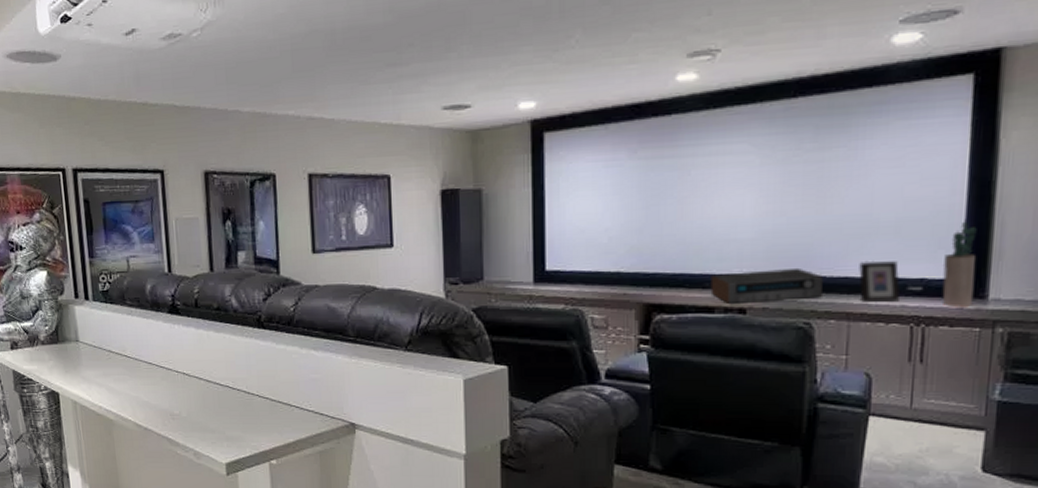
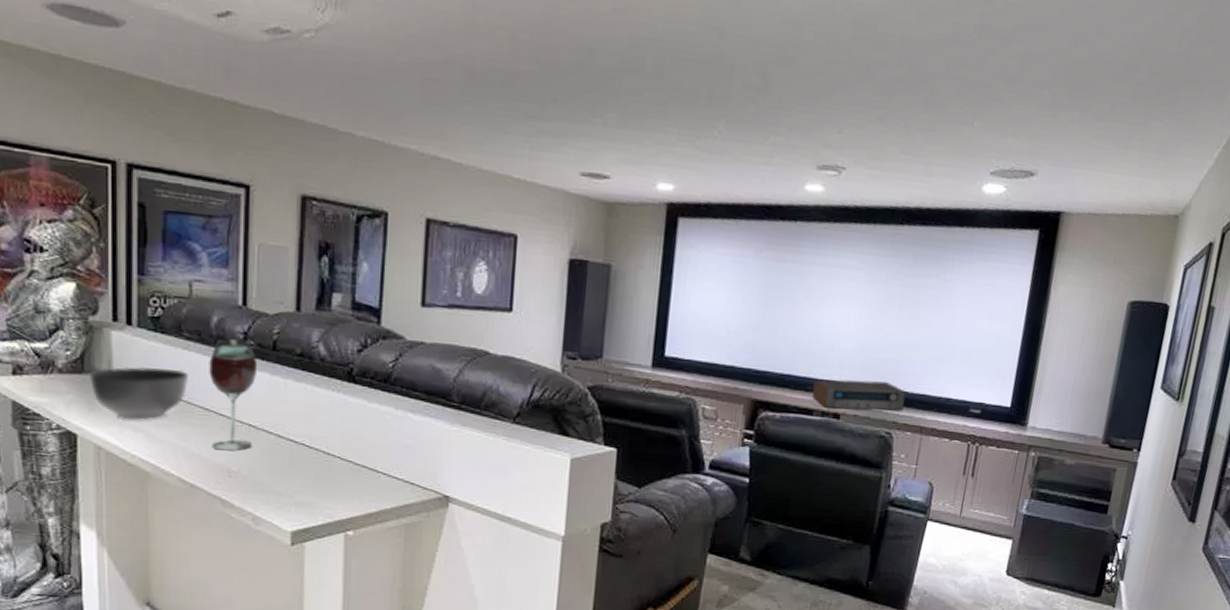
bowl: none [63,332,134,377] -> present [90,367,189,420]
wineglass: none [148,302,187,397] -> present [209,338,258,451]
picture frame: present [859,260,900,303] -> none [933,381,965,421]
vase: present [942,219,977,308] -> none [994,355,1026,432]

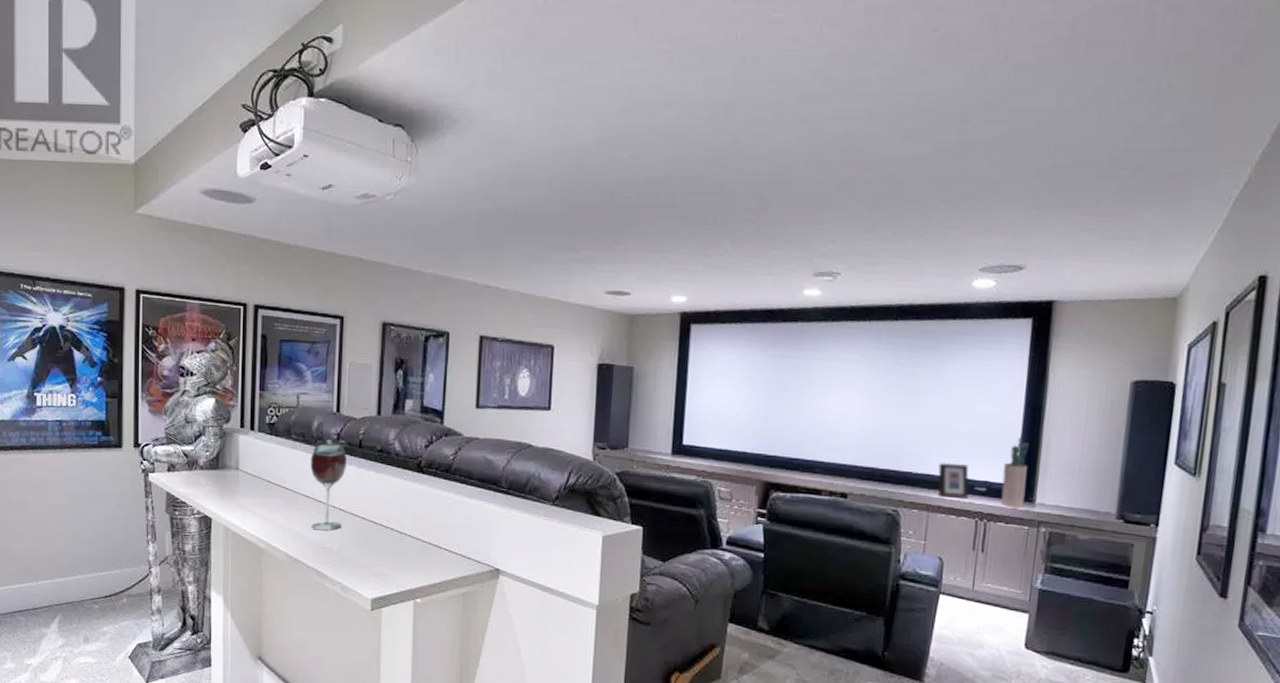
bowl: present [90,367,189,420] -> none [223,463,296,506]
stereo receiver: present [811,379,906,411] -> none [819,462,910,490]
picture frame: none [933,381,965,421] -> present [938,462,970,499]
vase: none [994,355,1026,432] -> present [1001,435,1029,509]

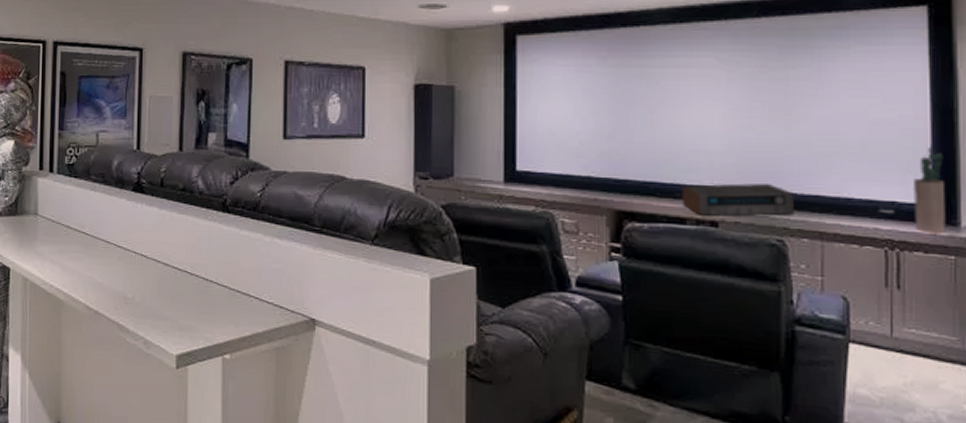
wineglass: present [310,439,347,531] -> none [110,179,149,280]
stereo receiver: none [819,462,910,490] -> present [682,183,794,216]
picture frame: present [938,462,970,499] -> none [829,180,871,224]

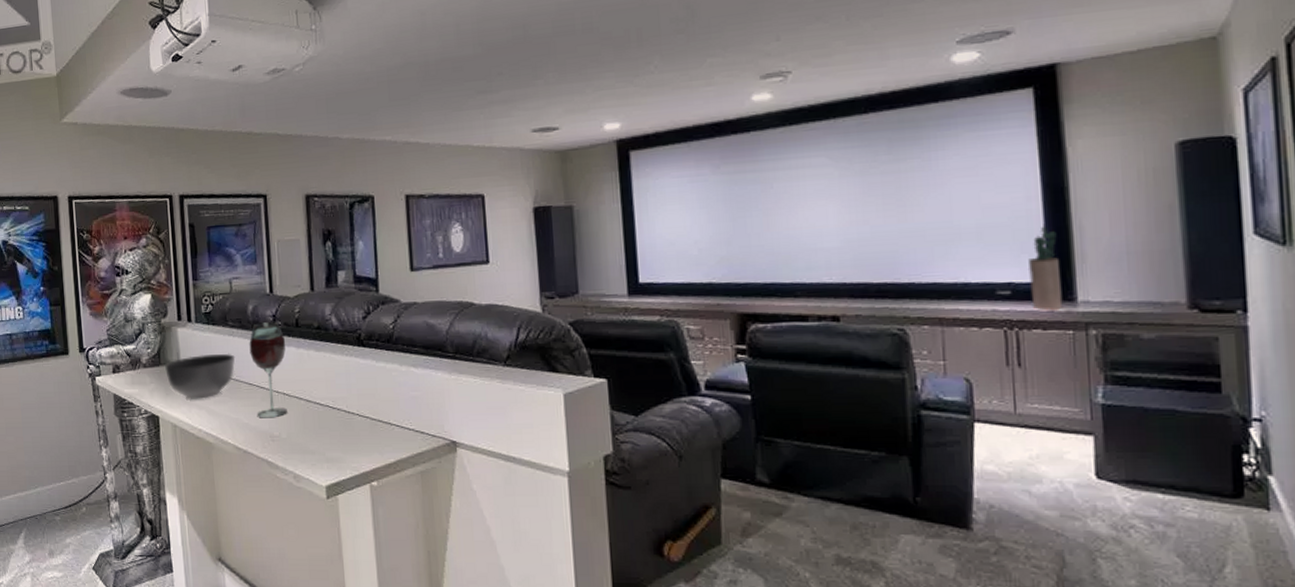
bowl: none [21,208,95,254] -> present [165,353,236,399]
wineglass: none [110,179,149,280] -> present [249,322,287,418]
stereo receiver: present [682,183,794,216] -> none [801,274,913,311]

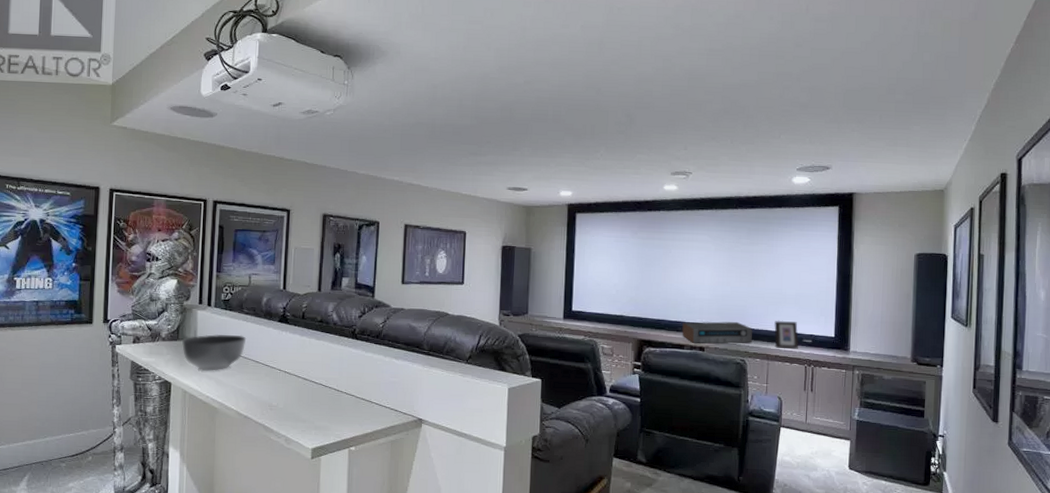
wineglass: present [249,322,287,418] -> none [260,312,292,391]
stereo receiver: none [801,274,913,311] -> present [682,321,752,344]
picture frame: none [946,266,989,308] -> present [774,320,799,349]
vase: present [1028,224,1063,311] -> none [823,298,842,356]

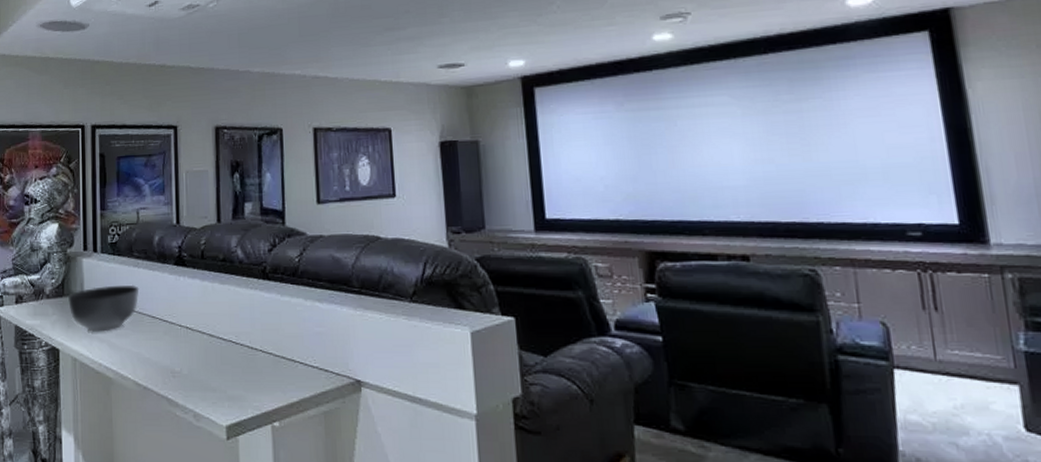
stereo receiver: present [682,321,752,344] -> none [709,213,823,250]
picture frame: present [774,320,799,349] -> none [854,206,901,249]

